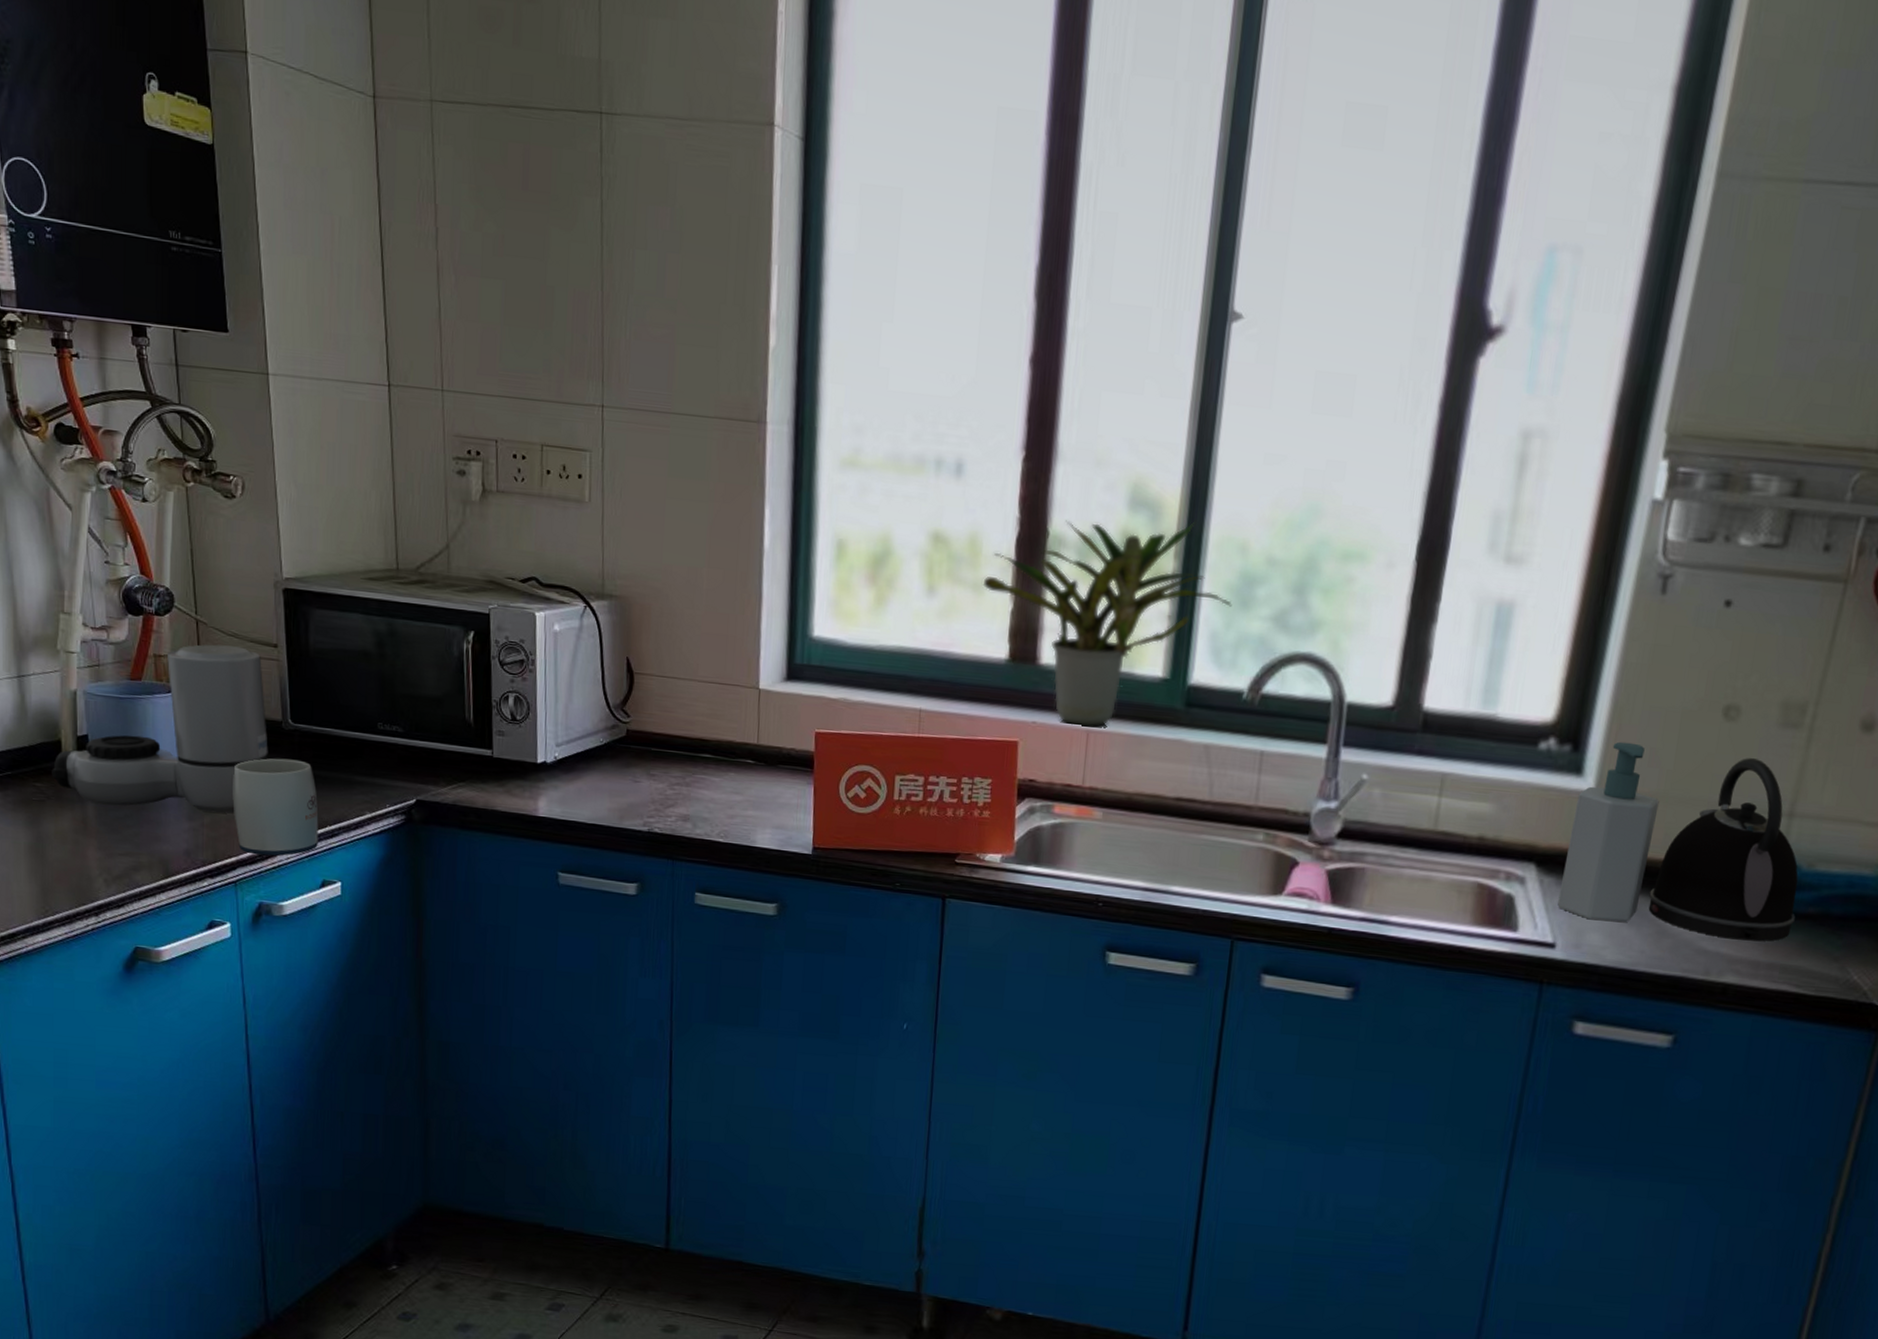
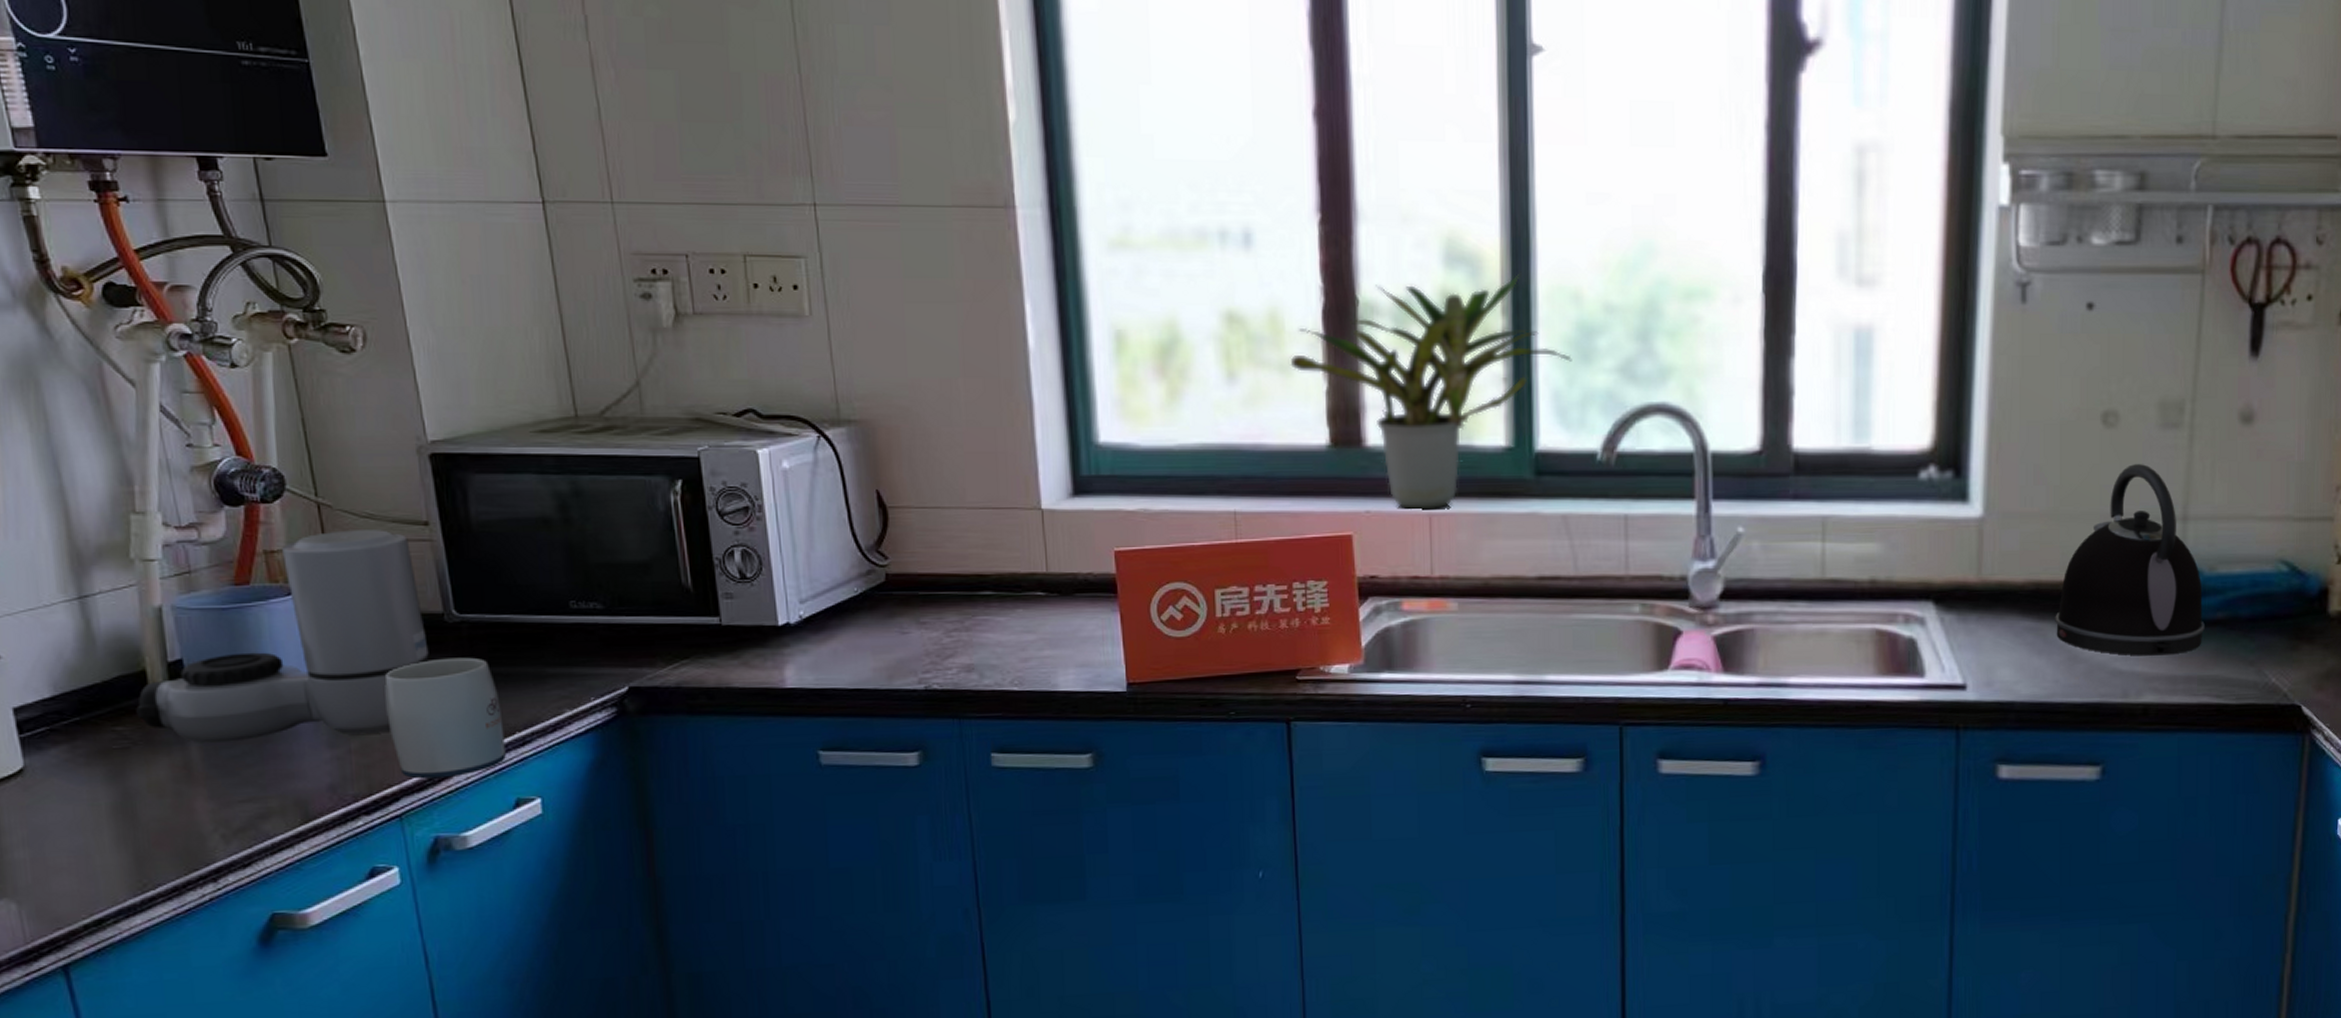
soap bottle: present [1557,741,1660,922] -> none [1962,461,2051,654]

